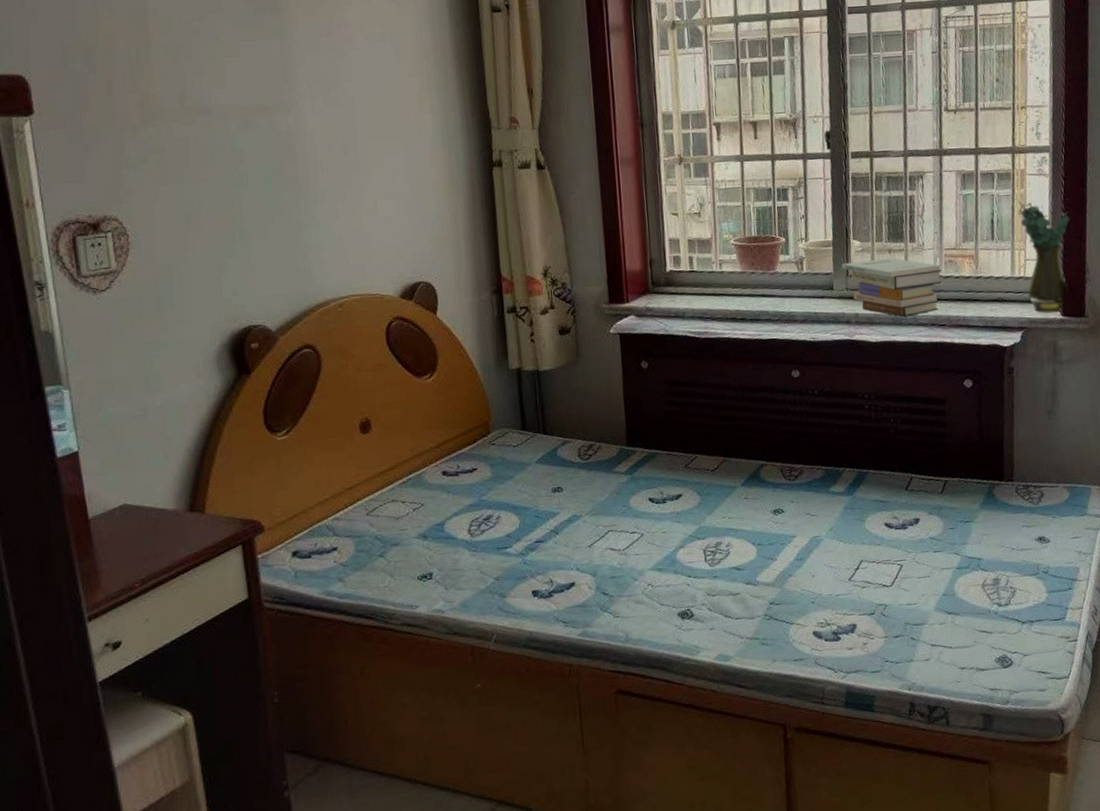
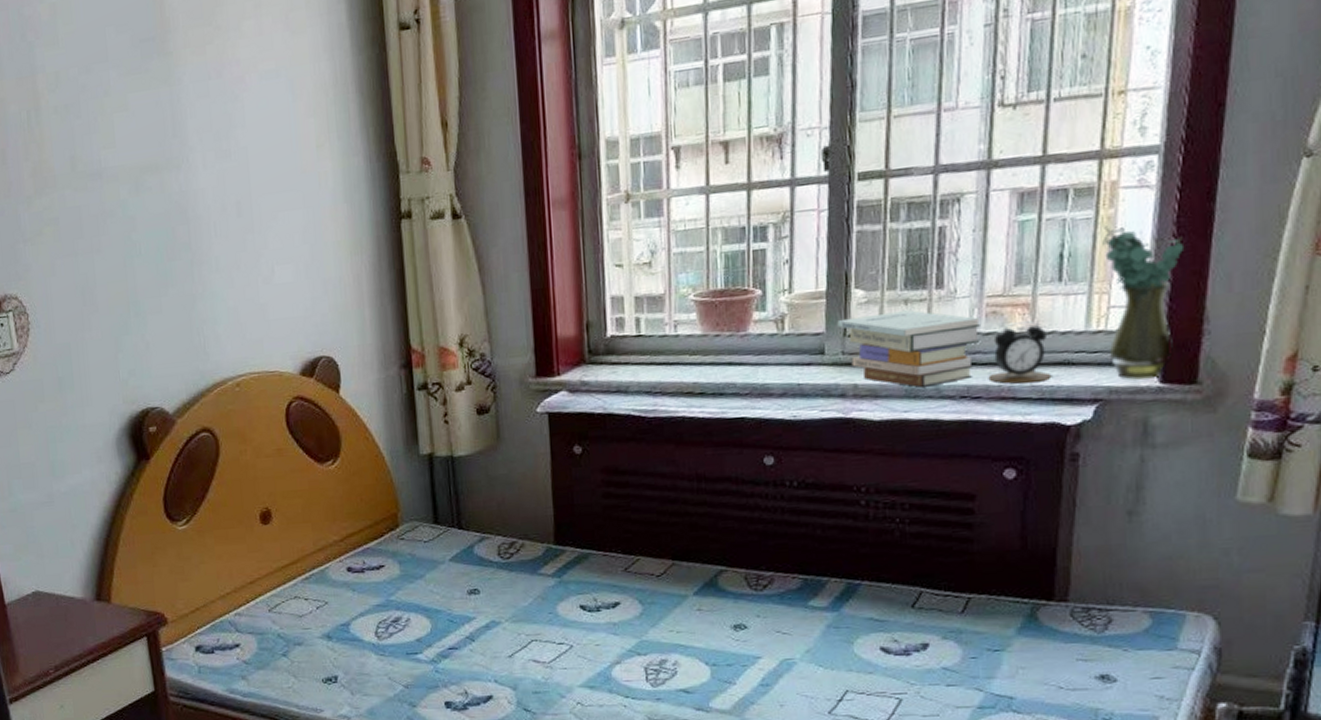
alarm clock: none [949,268,992,315] -> present [988,321,1052,384]

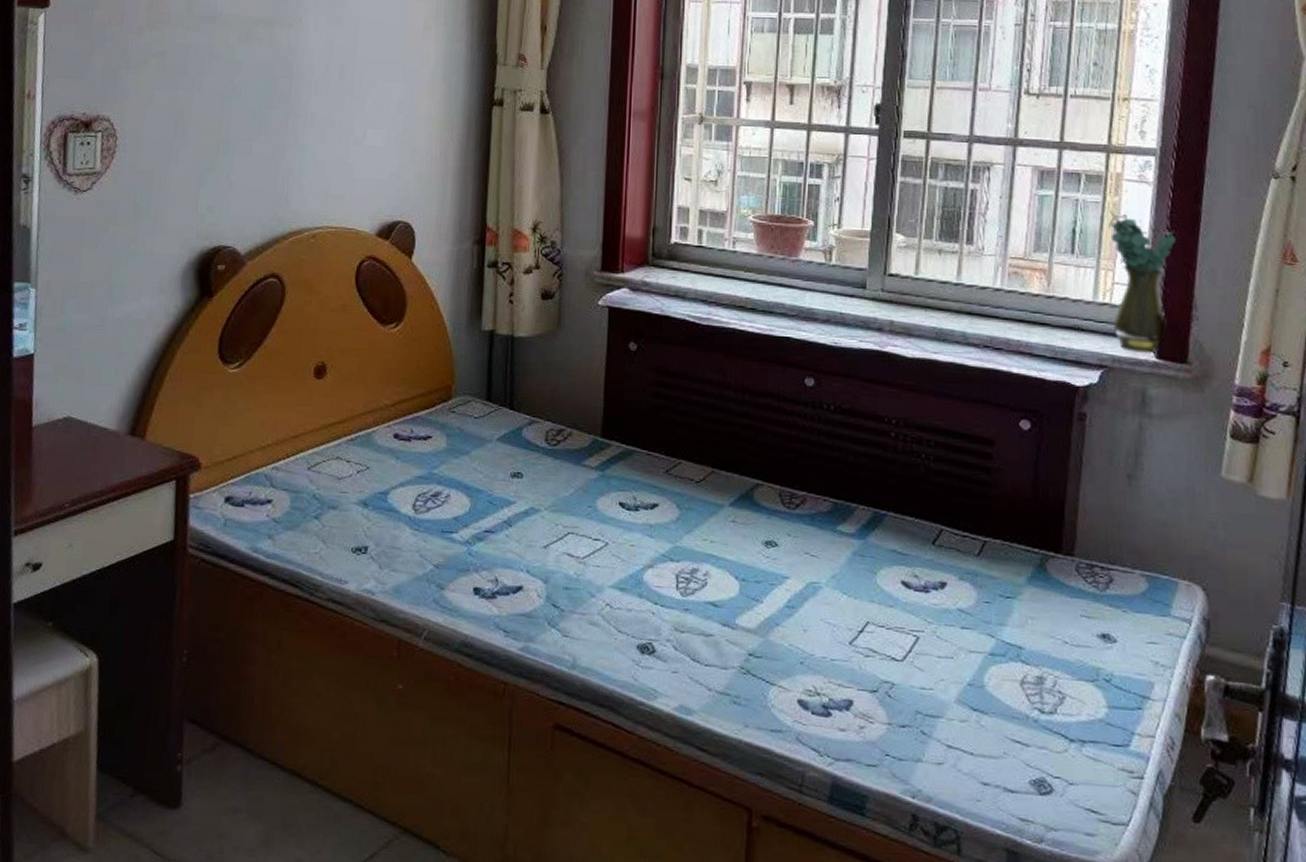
books: present [837,310,980,387] -> none [879,259,1003,332]
alarm clock: present [988,321,1052,384] -> none [1009,285,1064,342]

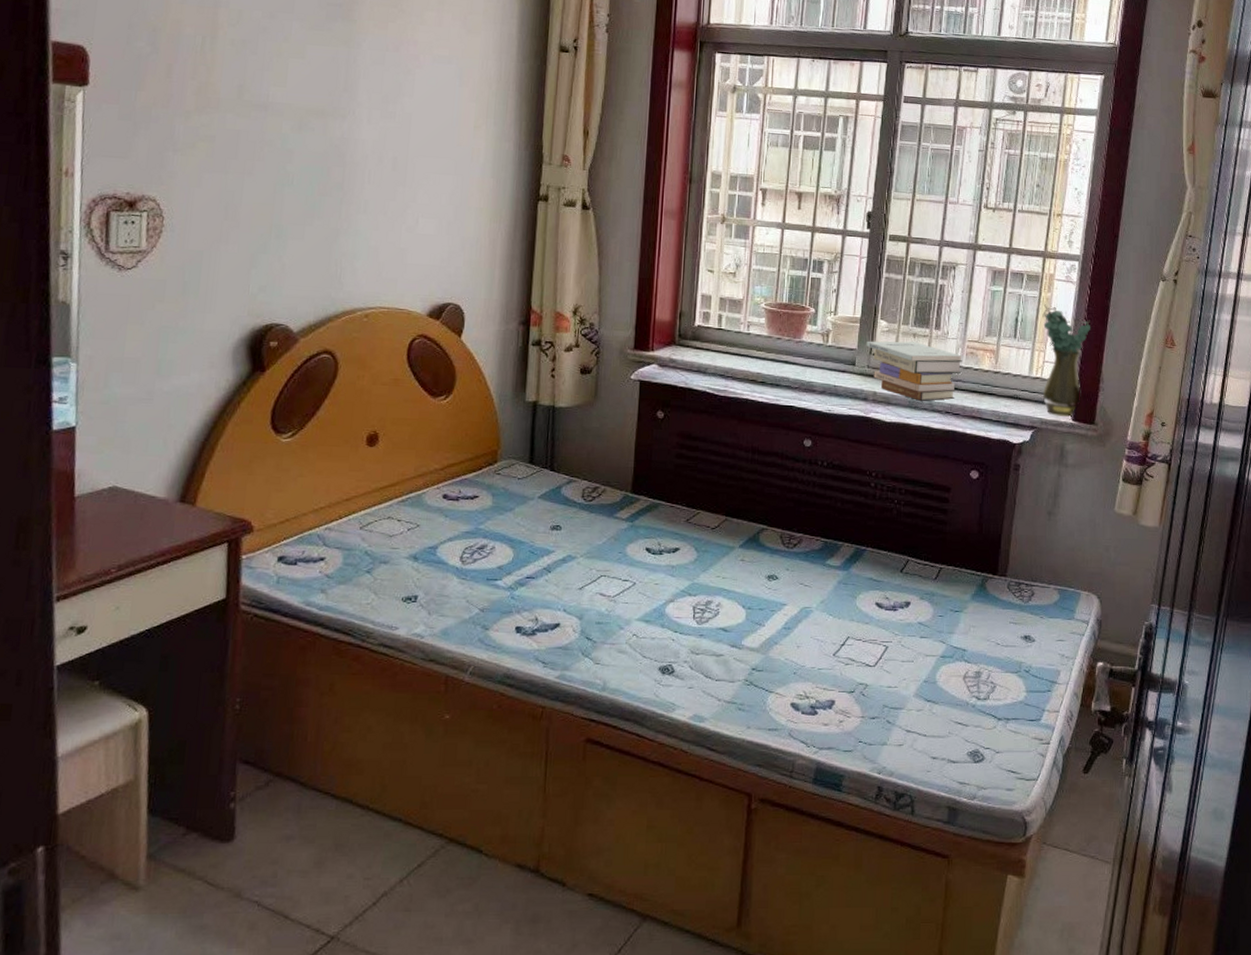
books: none [879,259,1003,332] -> present [866,341,962,401]

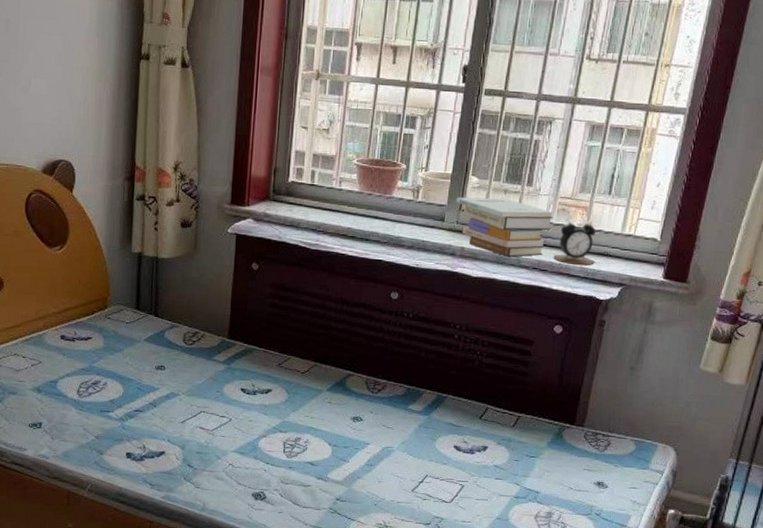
alarm clock: none [965,362,1006,408] -> present [553,219,596,265]
vase: present [1042,304,1091,417] -> none [634,160,692,275]

